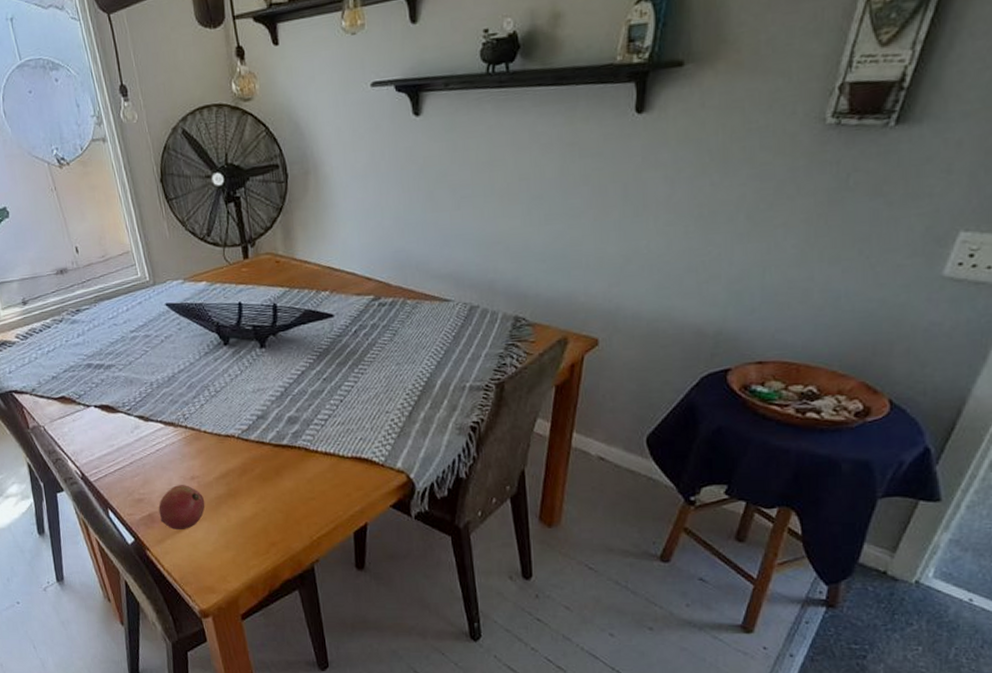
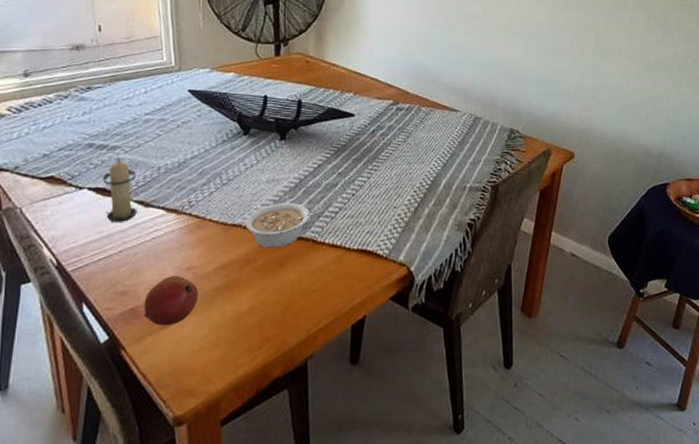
candle: none [104,375,140,436] -> present [102,157,138,222]
legume: none [237,411,312,458] -> present [245,202,323,249]

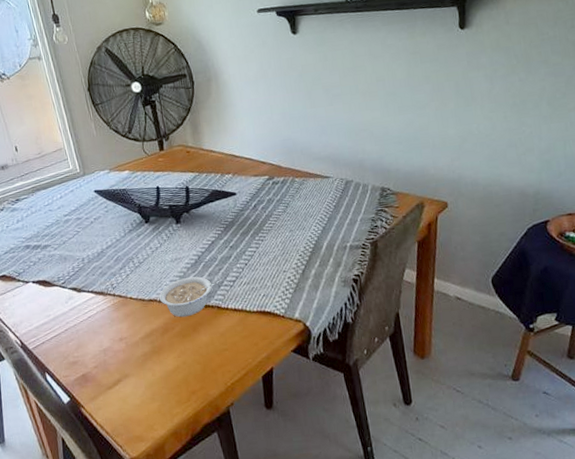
candle: present [102,157,138,222] -> none [41,254,73,307]
fruit: present [144,276,199,326] -> none [91,346,133,387]

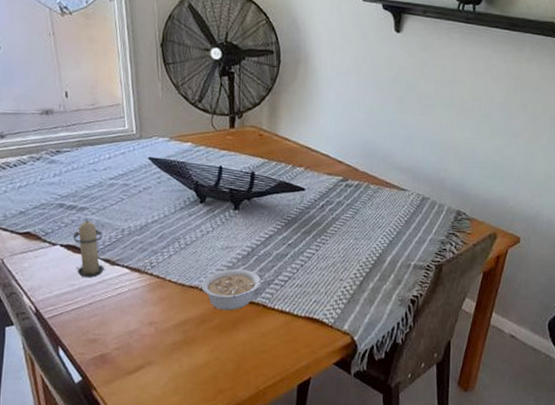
candle: none [41,254,73,307] -> present [72,218,104,278]

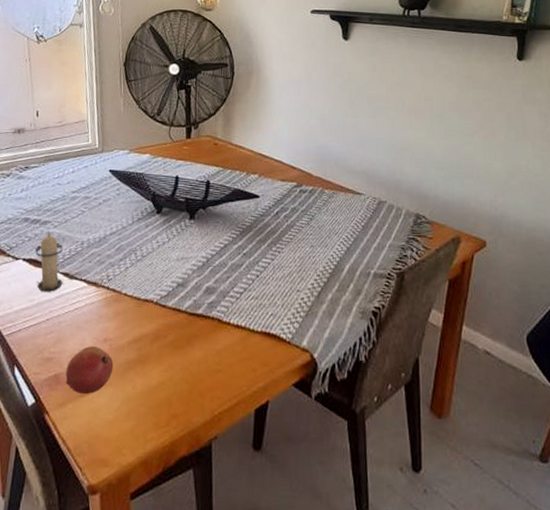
fruit: none [112,329,160,373] -> present [65,346,114,395]
legume: present [201,268,273,311] -> none [156,280,228,326]

